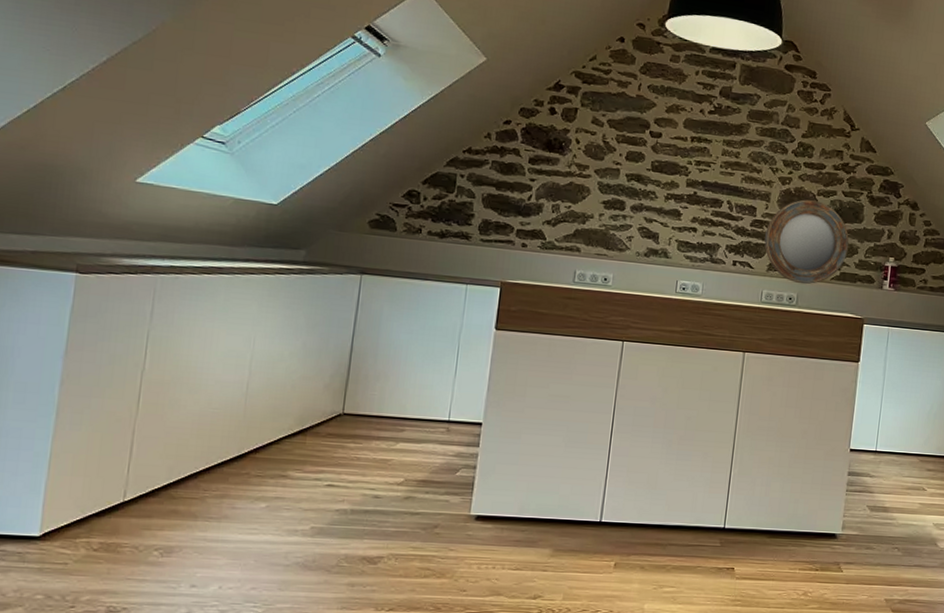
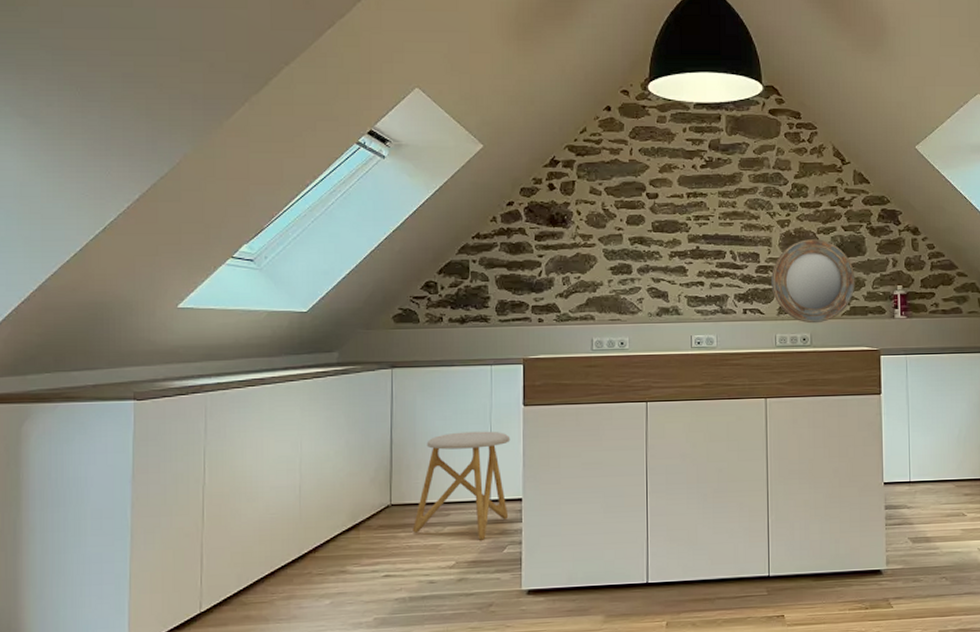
stool: none [363,348,478,460] -> present [412,431,511,540]

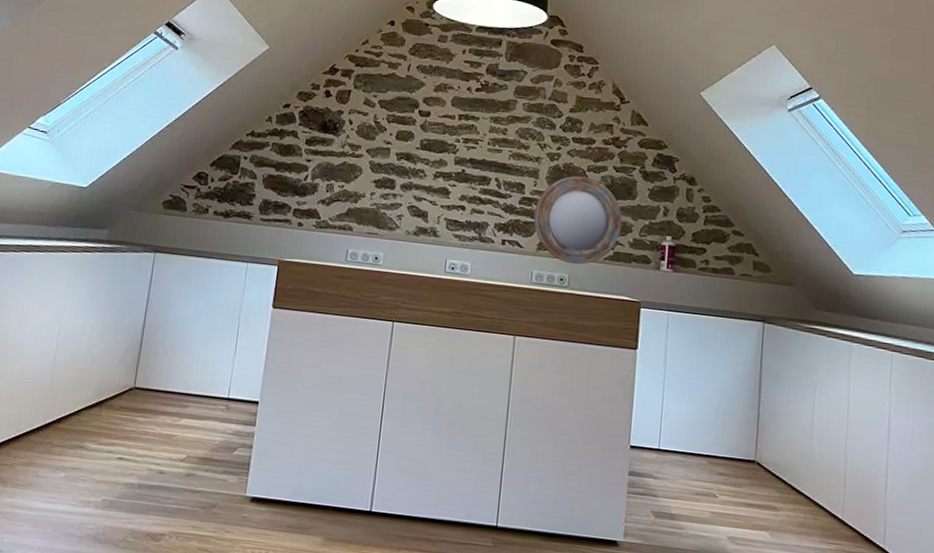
stool: present [412,431,511,540] -> none [151,324,256,438]

